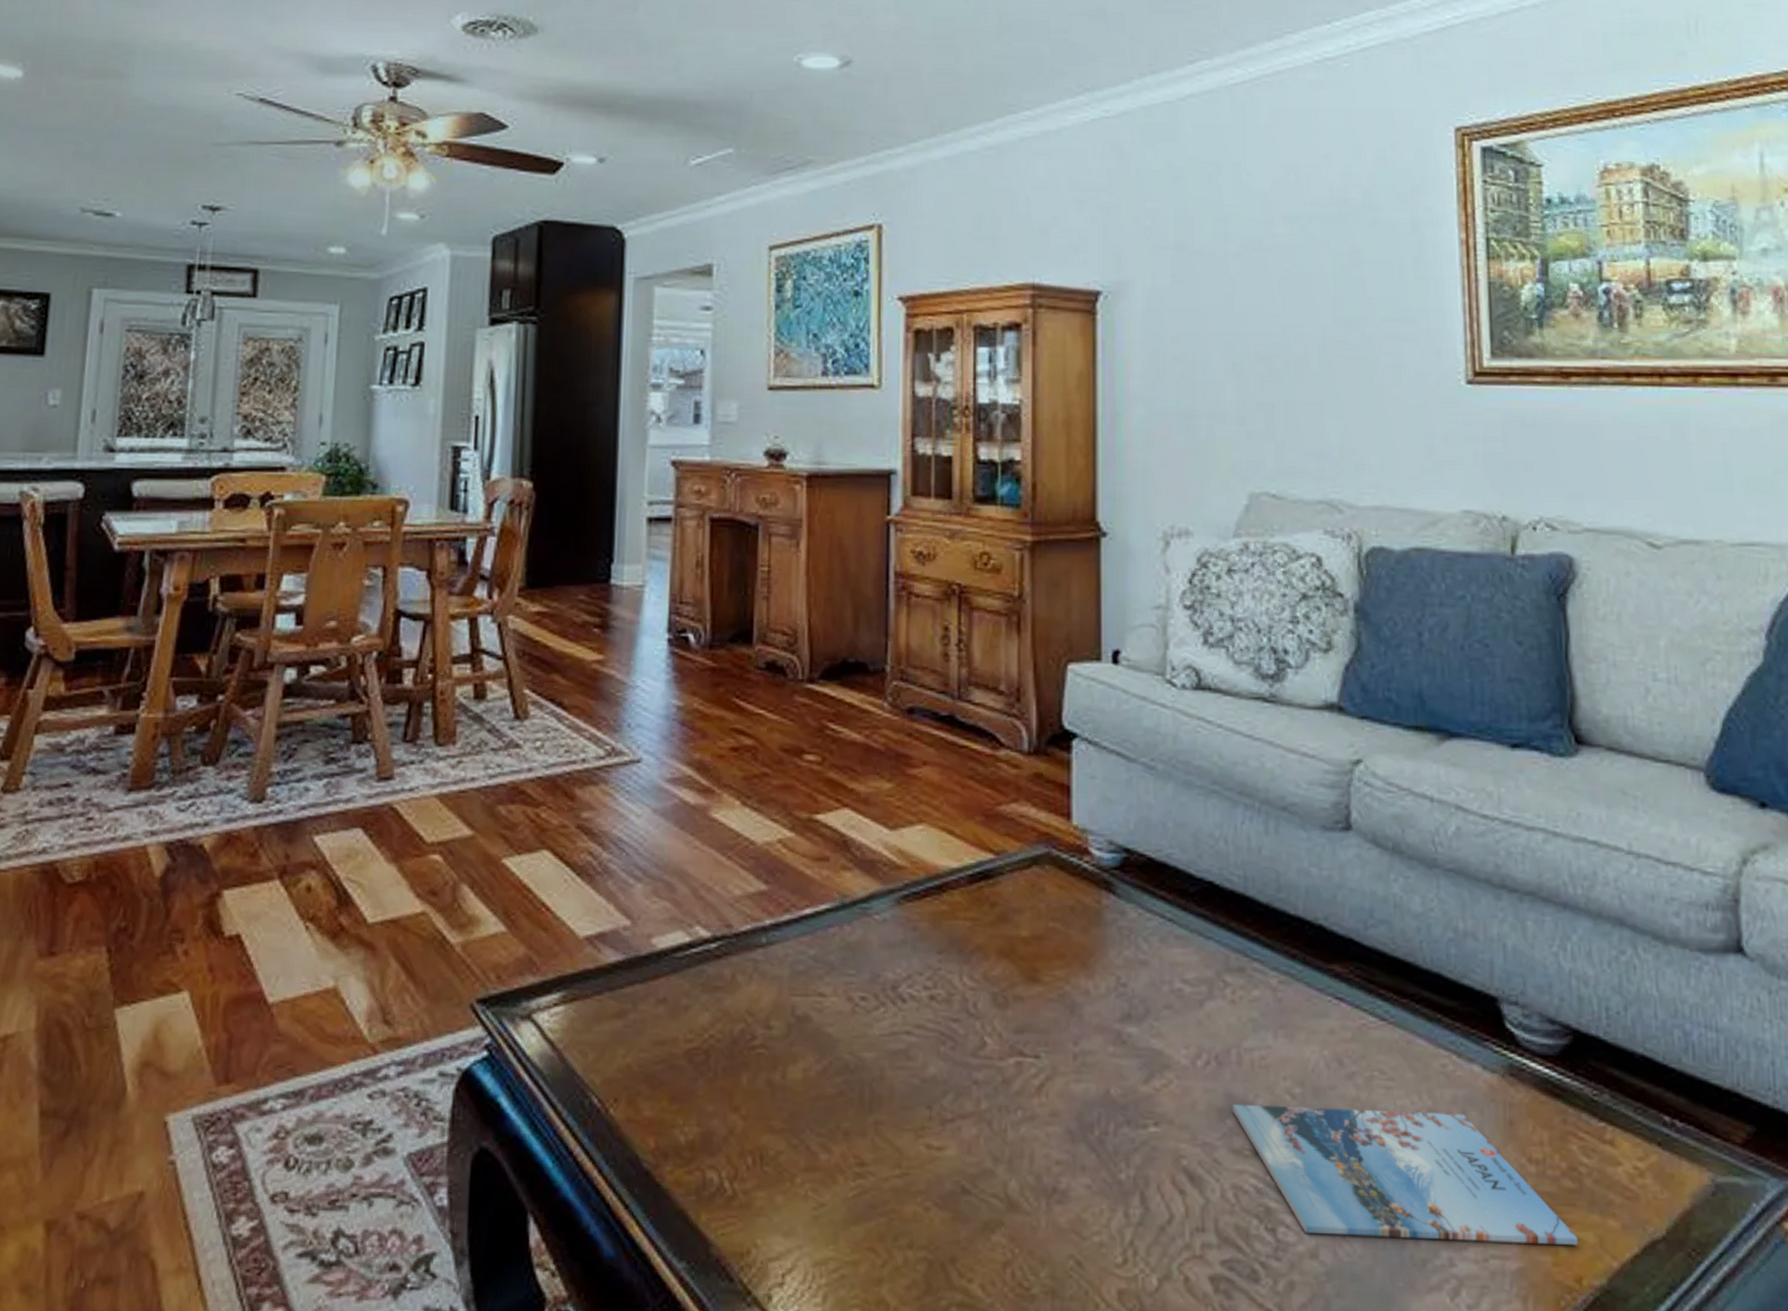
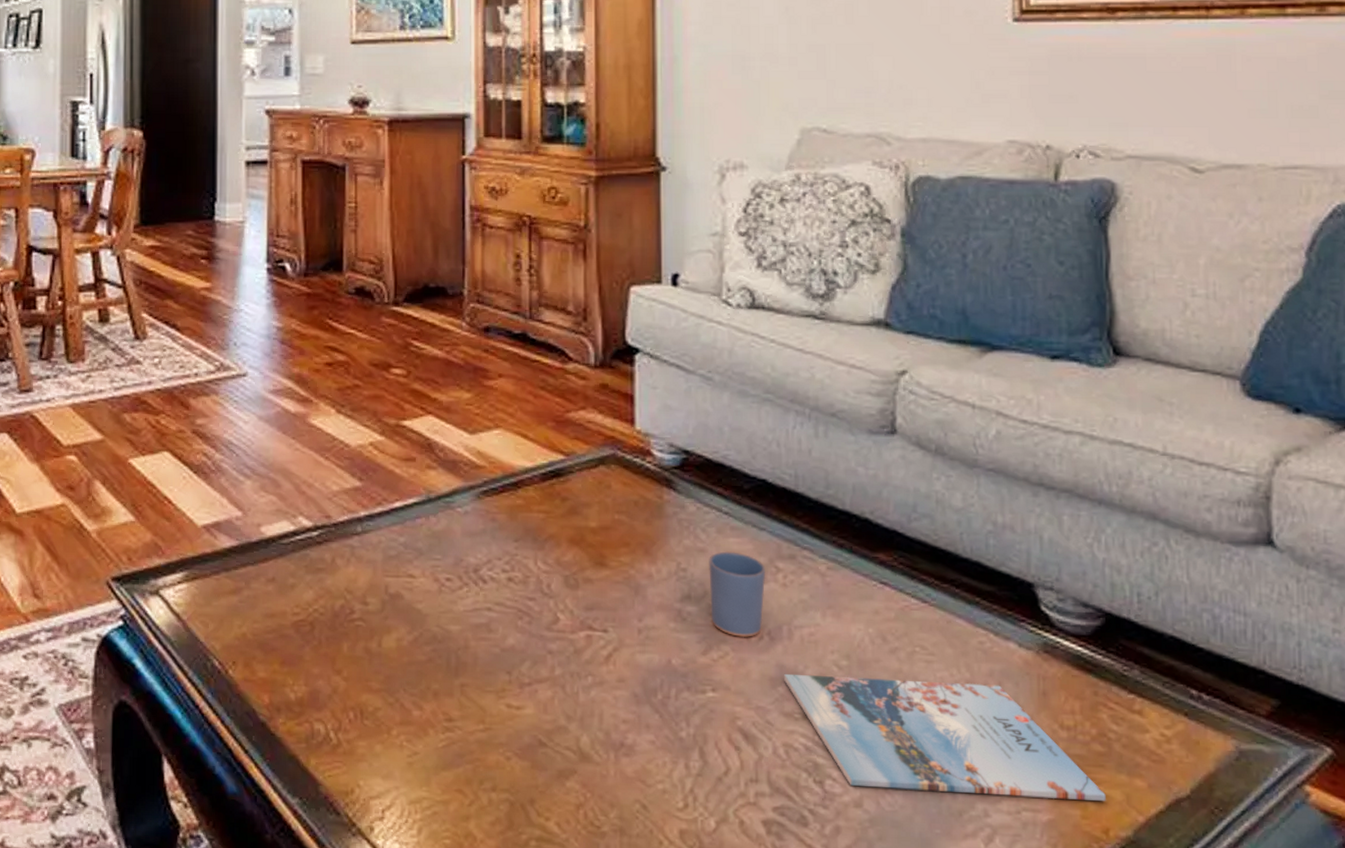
mug: none [1151,963,1213,1062] -> present [709,551,766,637]

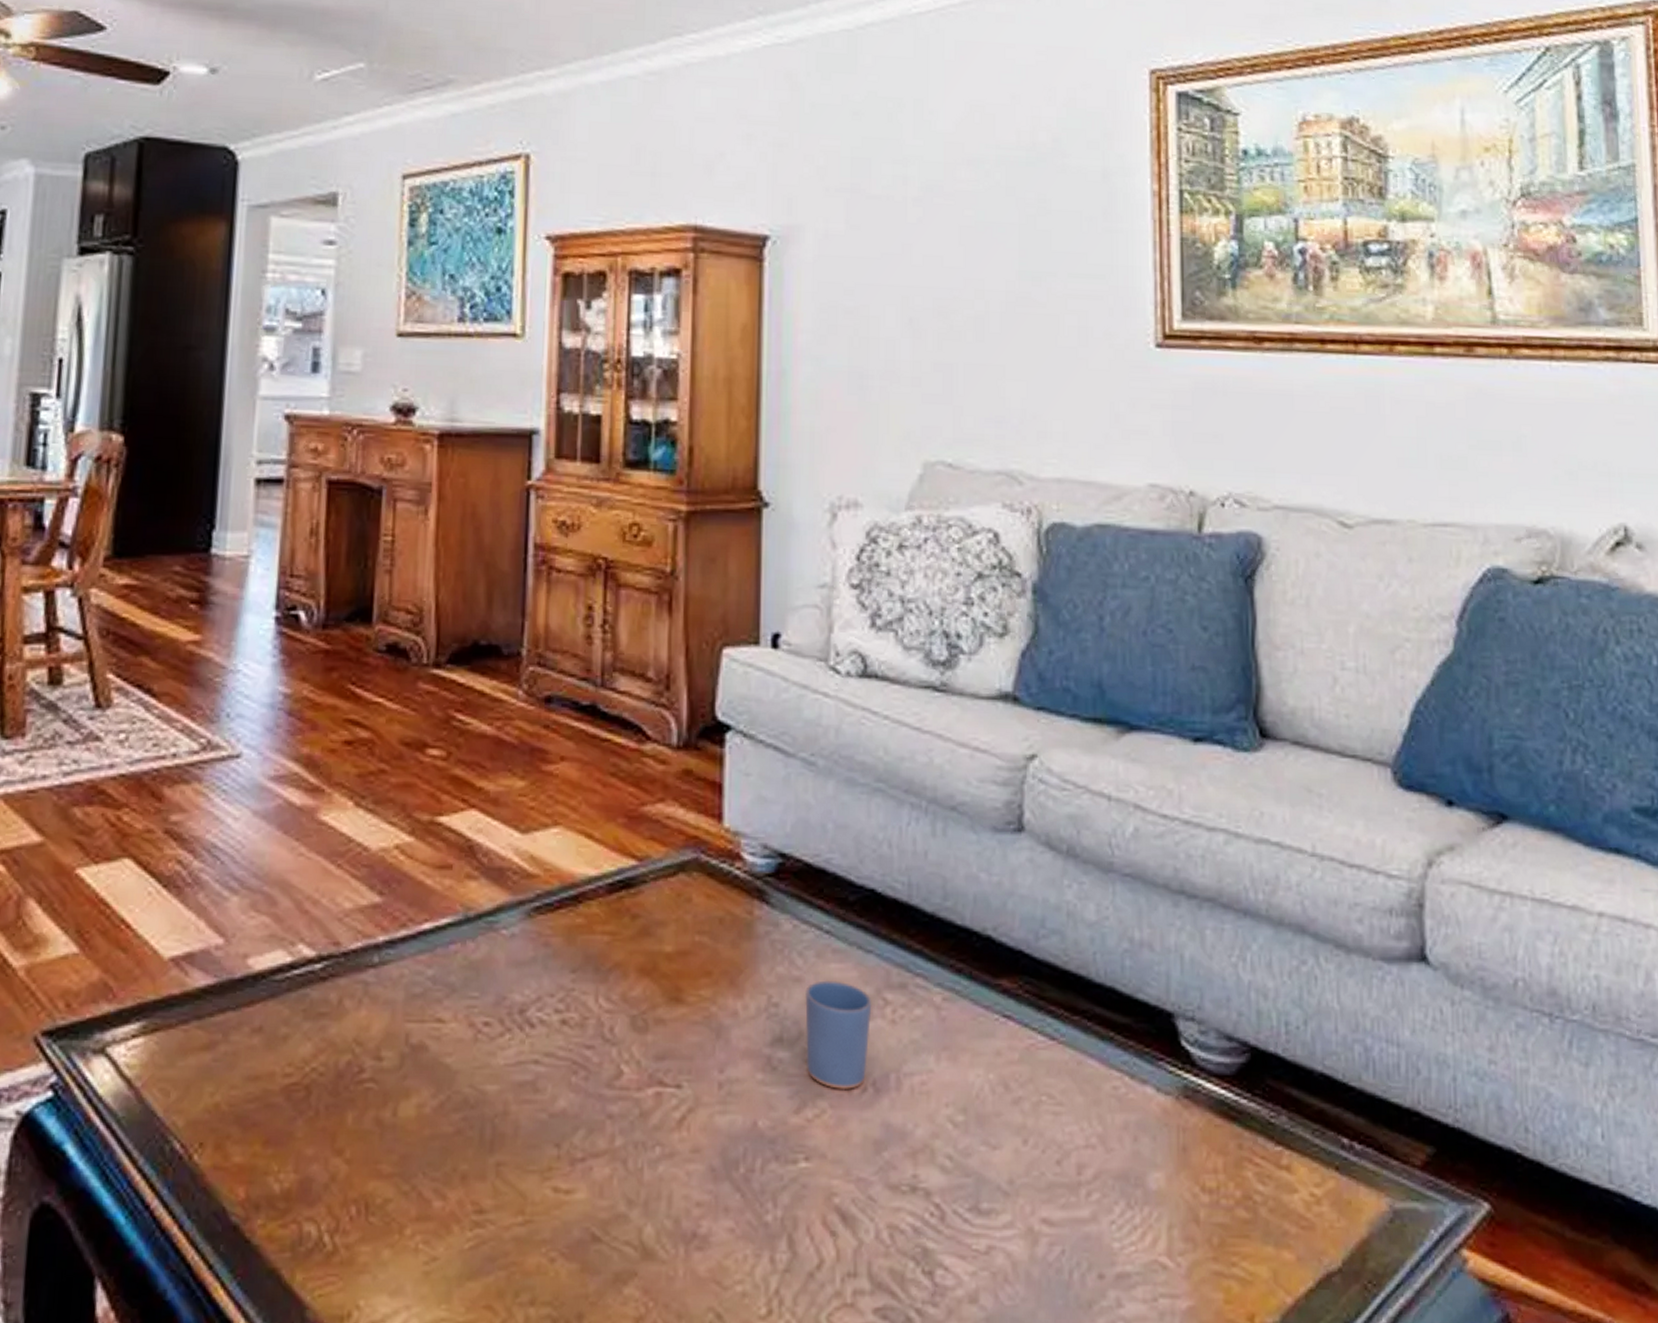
magazine: present [784,673,1106,802] -> none [890,1134,1251,1282]

